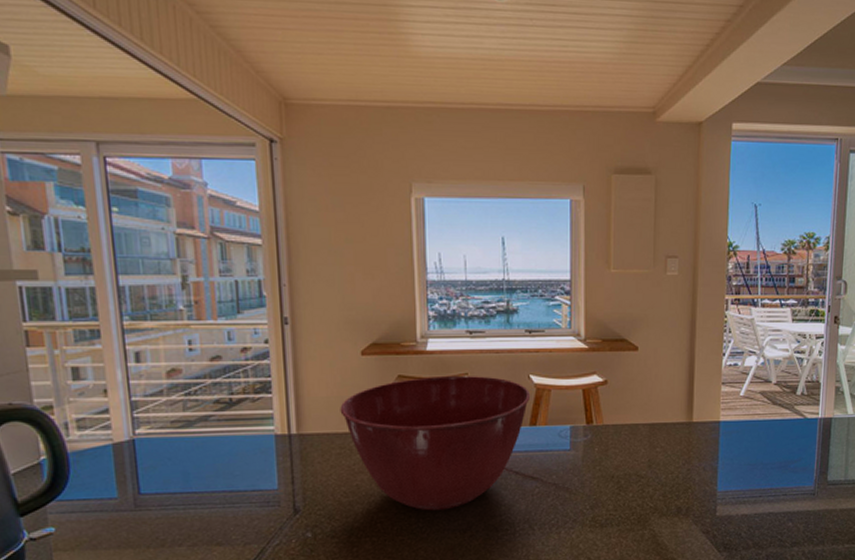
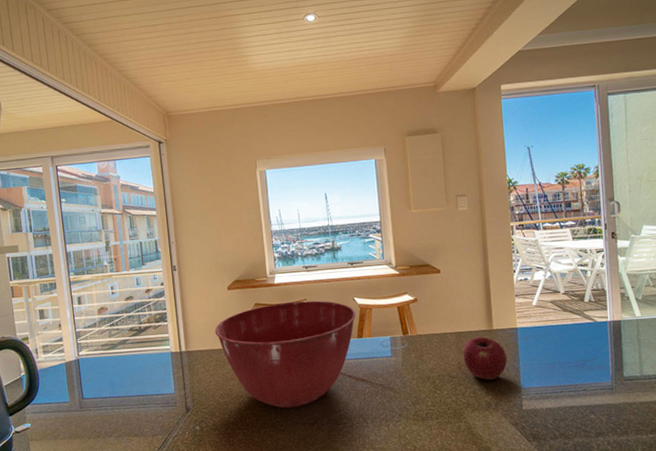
apple: none [655,430,705,481] -> present [463,337,508,380]

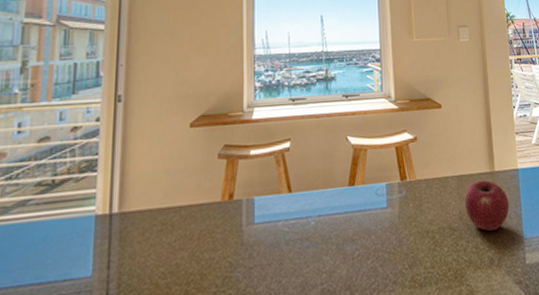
mixing bowl: present [215,300,357,408] -> none [165,140,349,286]

